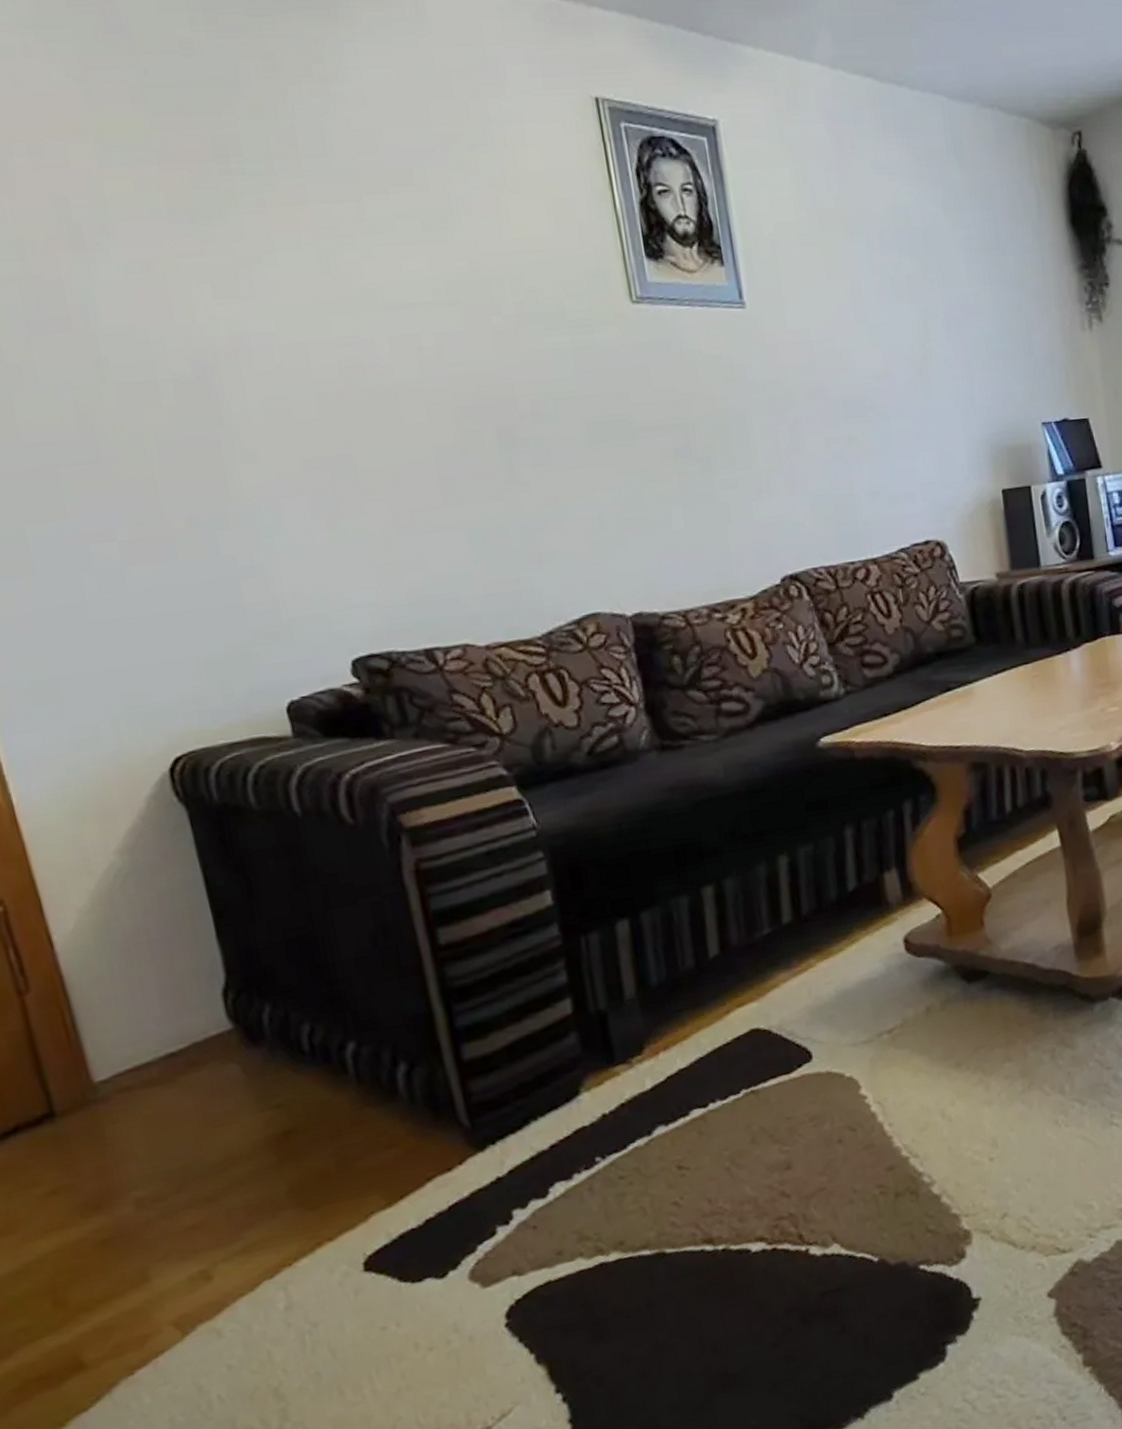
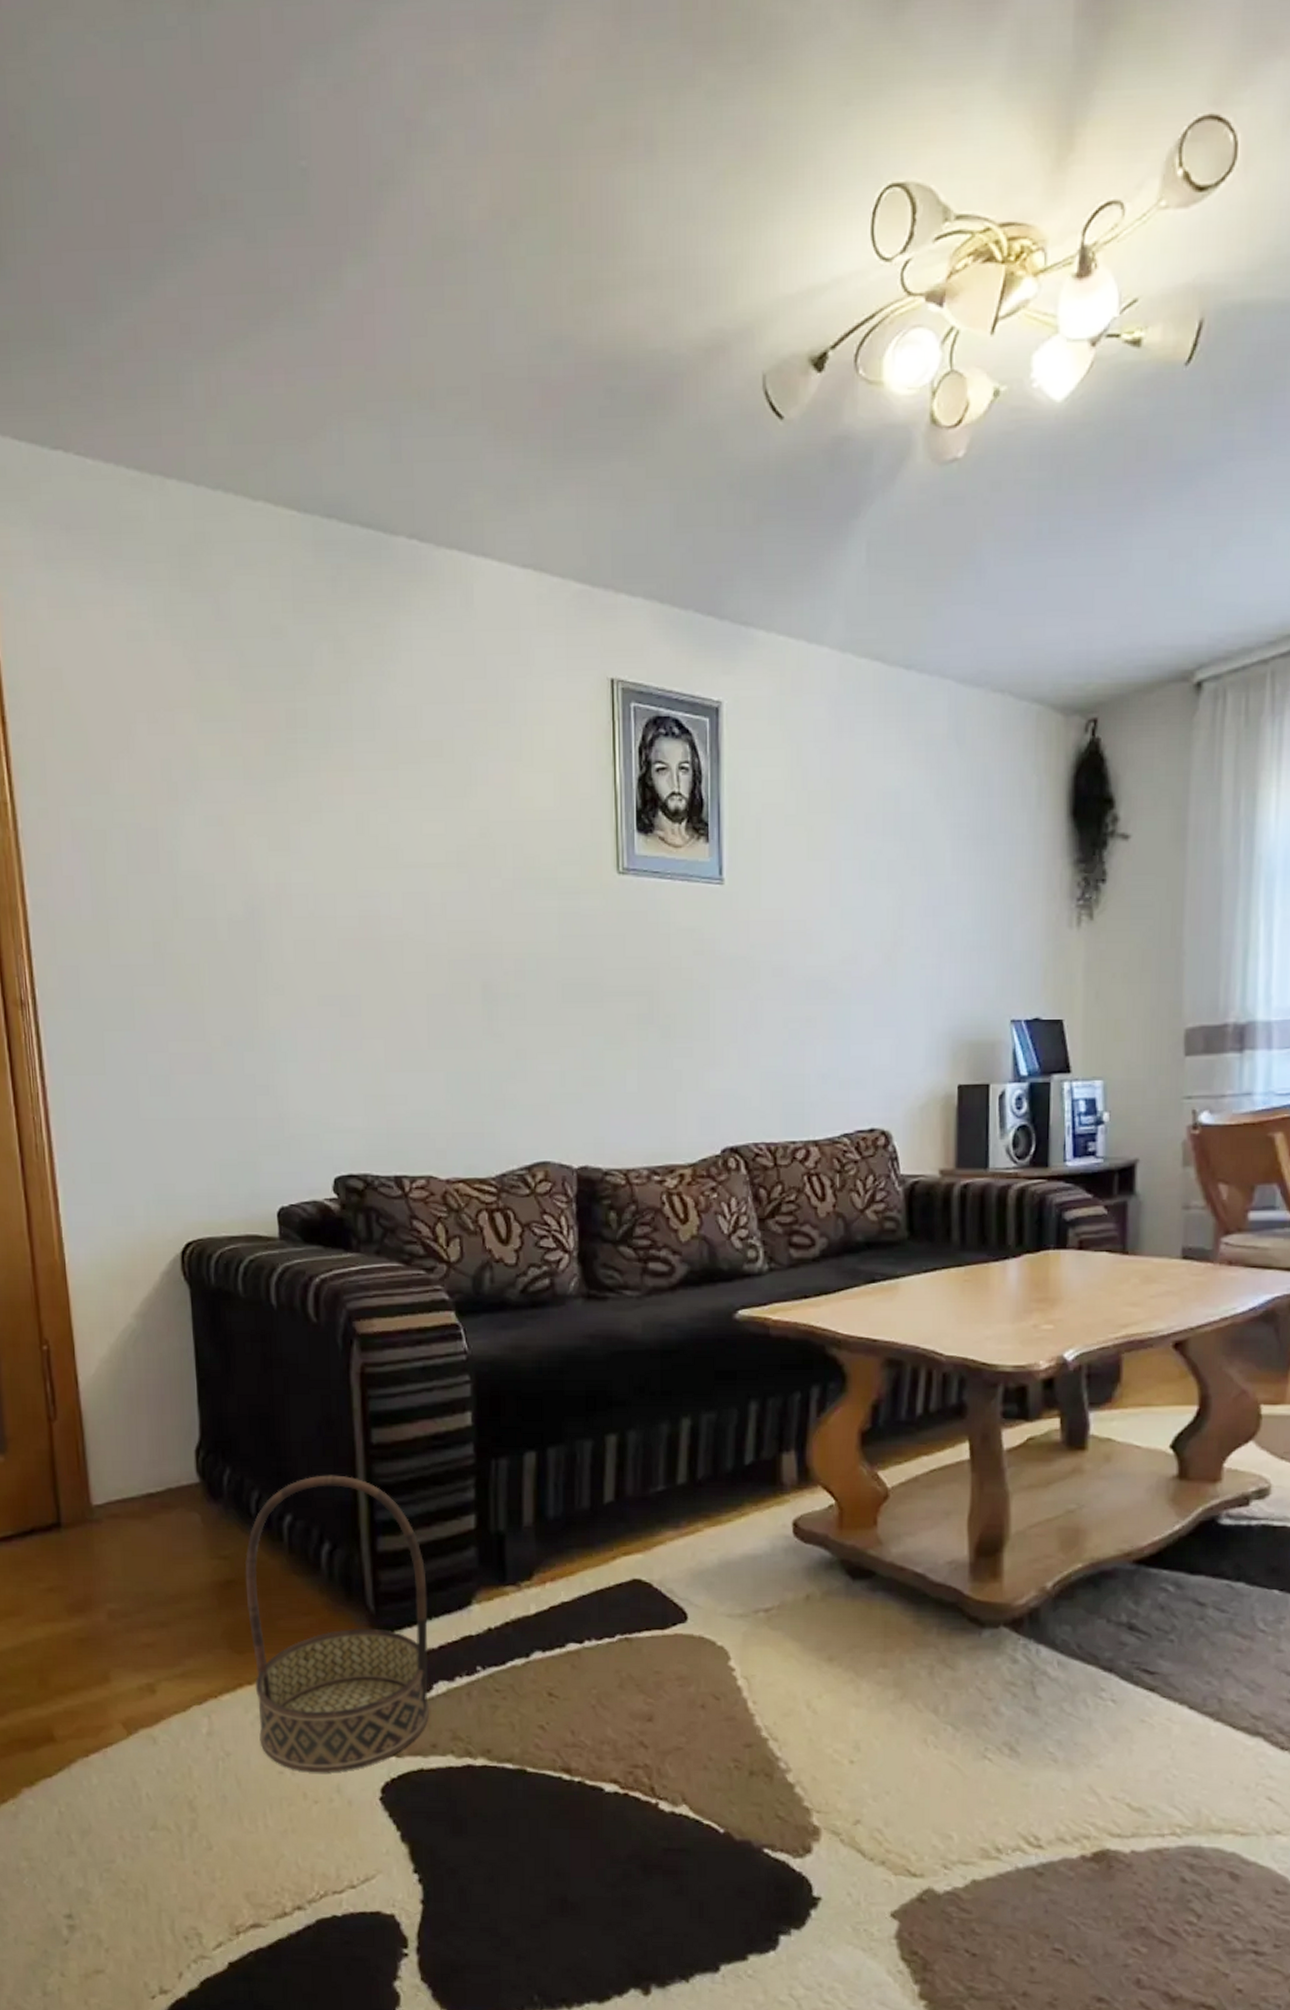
basket: none [303,985,550,1322] -> present [245,1475,430,1773]

